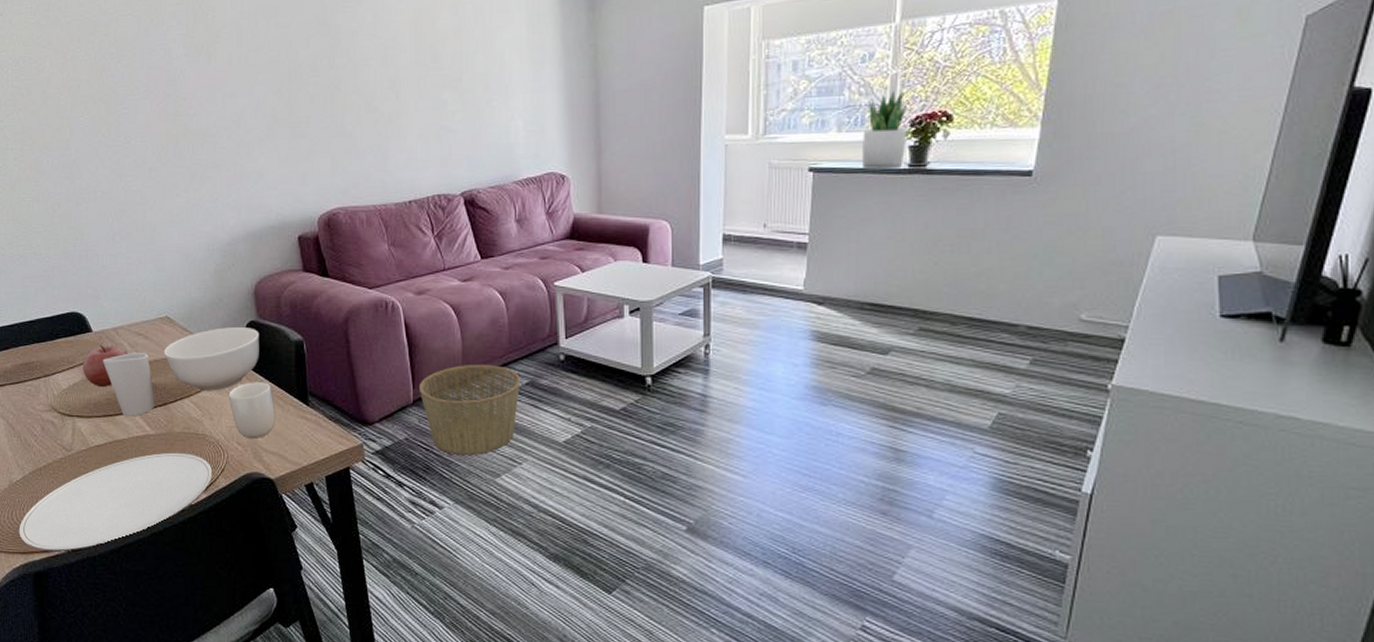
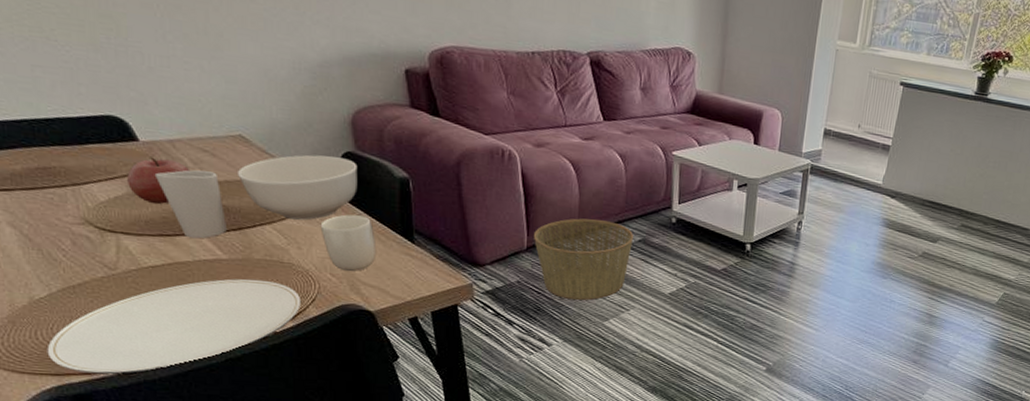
planter: present [862,91,908,170] -> none [941,27,983,95]

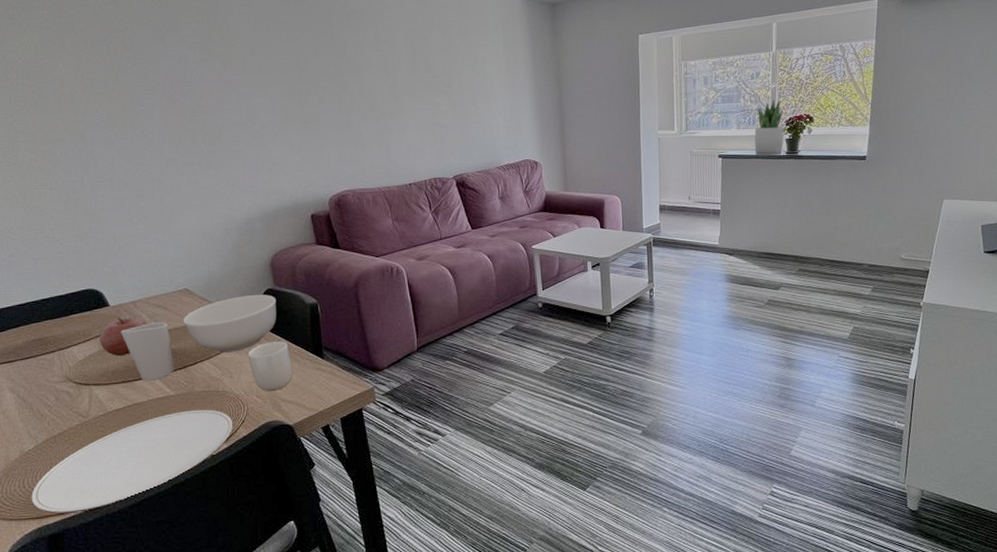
basket: present [534,218,634,301] -> none [422,314,508,390]
planter: none [941,27,983,95] -> present [754,100,784,156]

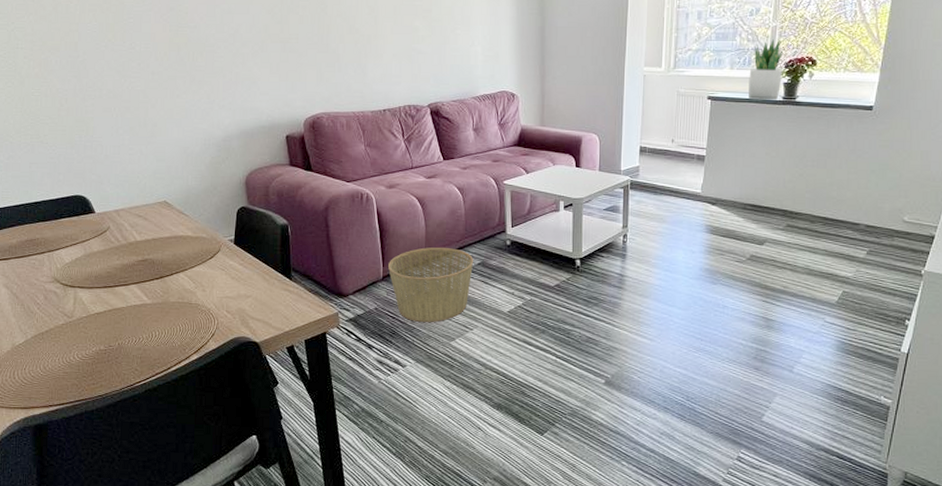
plate: present [31,409,234,514] -> none [20,319,204,407]
fruit: present [100,317,148,357] -> none [85,224,129,262]
cup: present [120,321,174,381] -> none [104,231,152,288]
bowl: present [182,295,277,353] -> none [161,212,249,267]
cup: present [248,341,294,392] -> none [220,259,263,308]
basket: none [422,314,508,390] -> present [388,247,474,322]

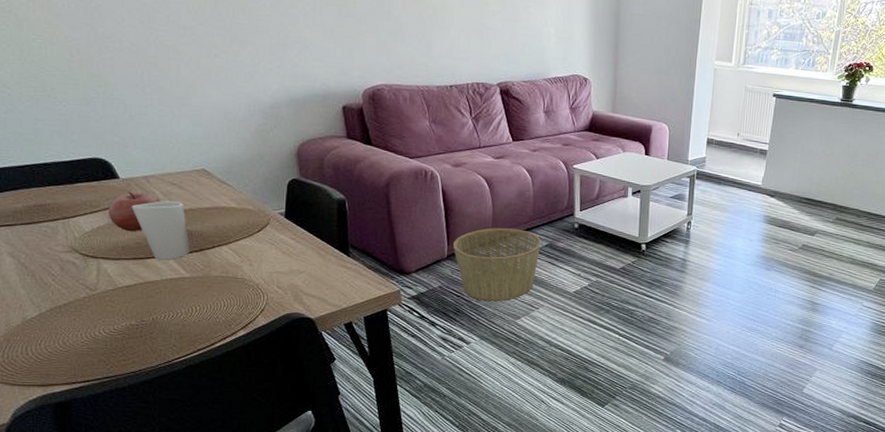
fruit: none [85,224,129,262] -> present [109,191,161,232]
cup: none [104,231,152,288] -> present [131,200,190,260]
planter: present [749,39,784,100] -> none [810,43,845,102]

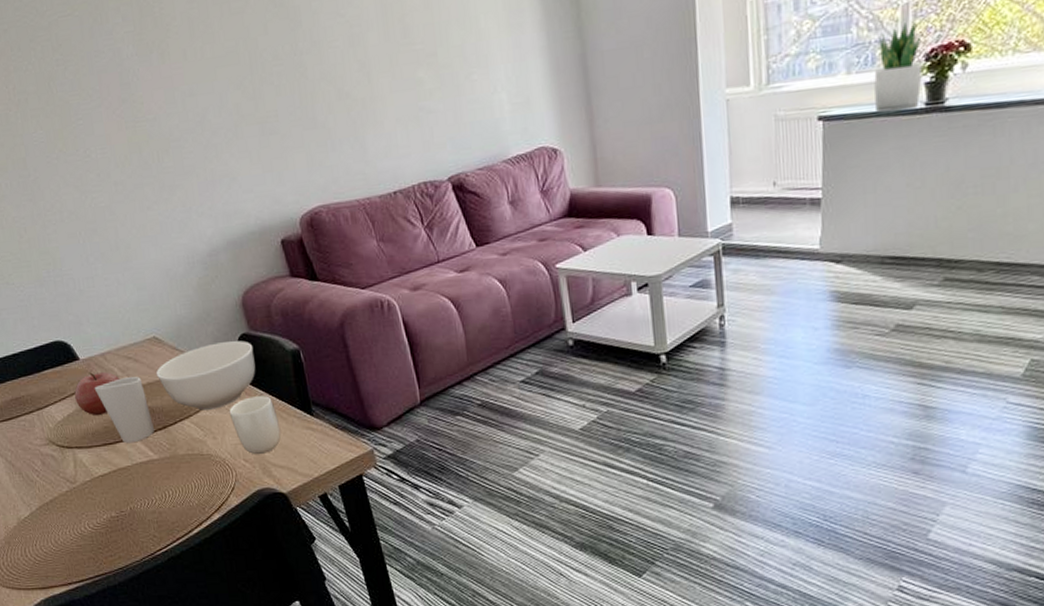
bowl: none [200,183,302,240] -> present [155,340,256,410]
cup: none [269,233,317,284] -> present [229,395,282,455]
basket: present [453,228,542,301] -> none [425,357,530,452]
planter: none [810,43,845,102] -> present [874,23,922,113]

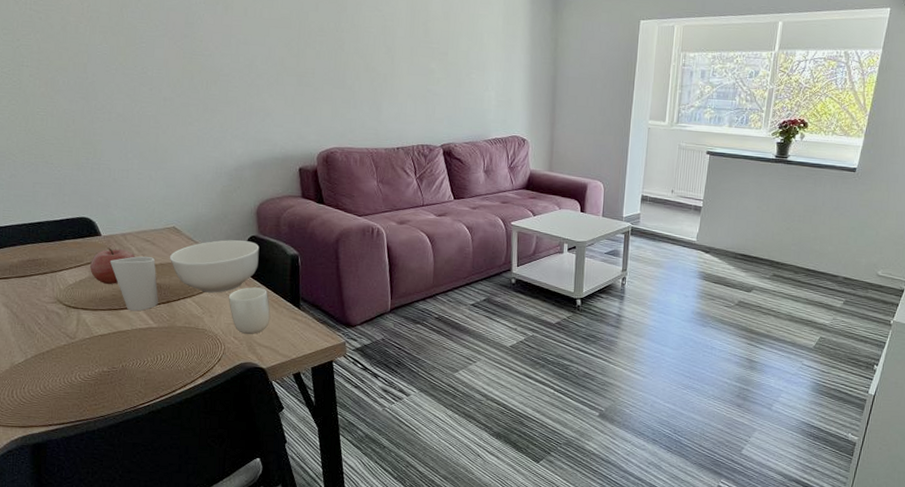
planter: present [874,23,922,113] -> none [744,101,779,158]

